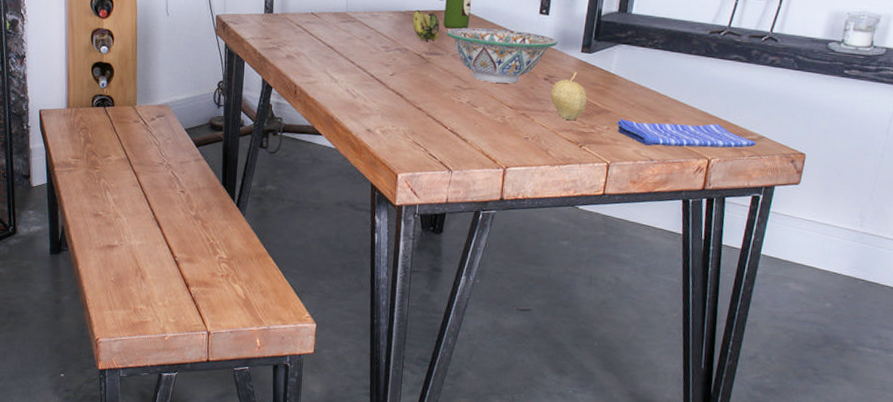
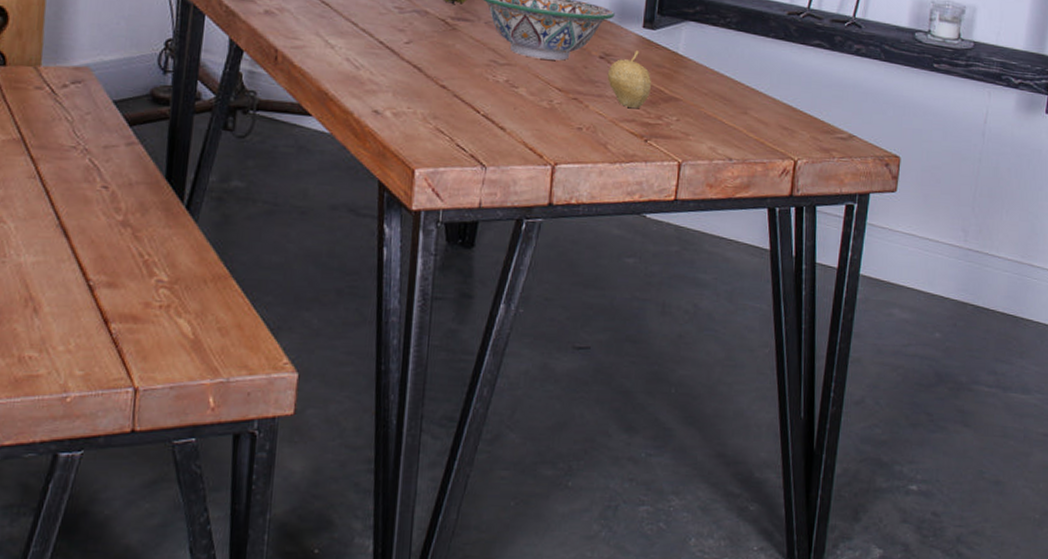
dish towel: present [617,118,757,148] -> none [688,108,847,148]

